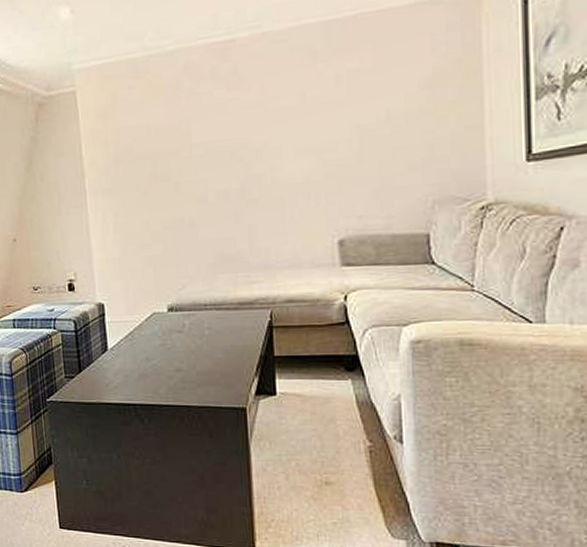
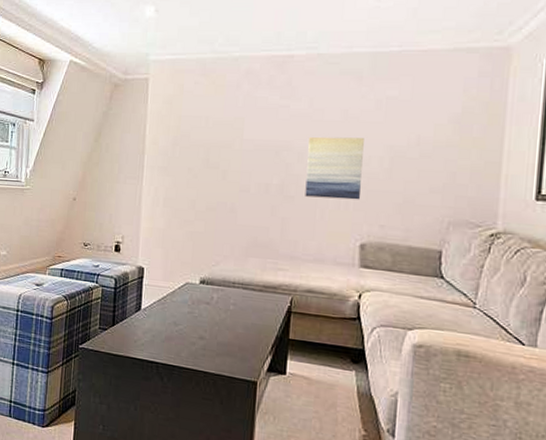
wall art: none [266,121,333,197] -> present [305,136,364,200]

